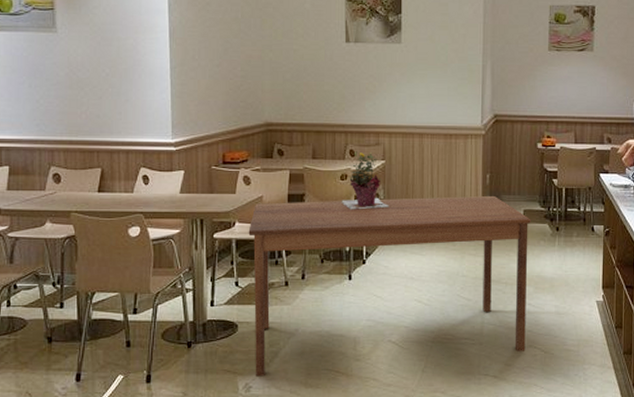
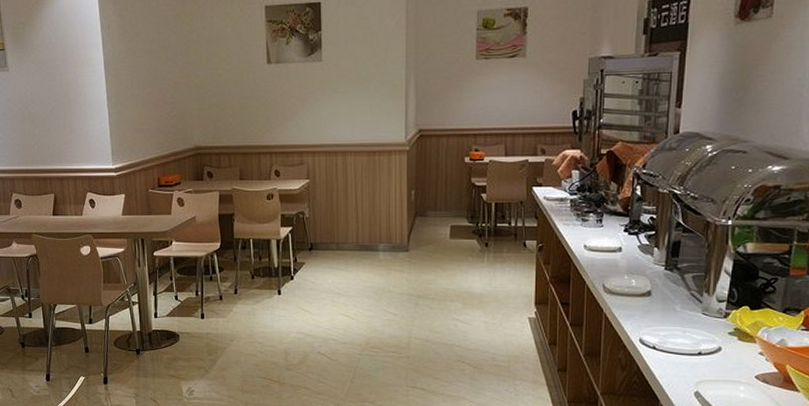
dining table: present [248,195,531,377] -> none [184,211,458,382]
potted flower: present [341,150,390,210] -> none [268,170,316,228]

